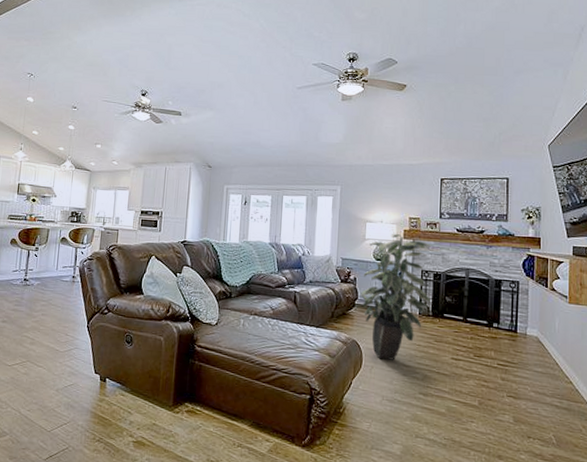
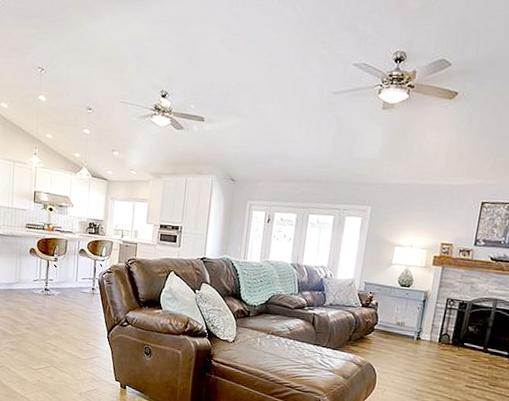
indoor plant: present [361,233,431,360] -> none [381,259,461,385]

